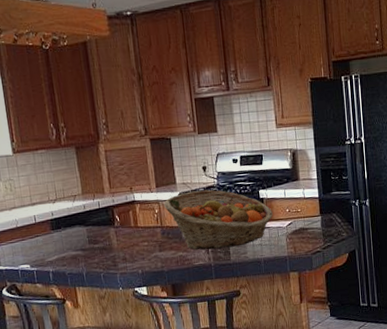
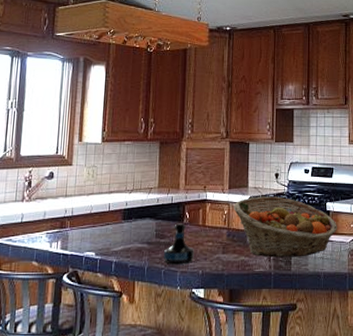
tequila bottle: none [100,227,131,267] -> present [164,223,194,265]

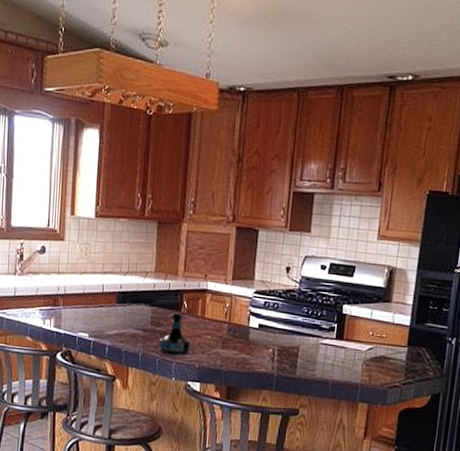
fruit basket: present [233,196,337,258] -> none [236,291,353,362]

